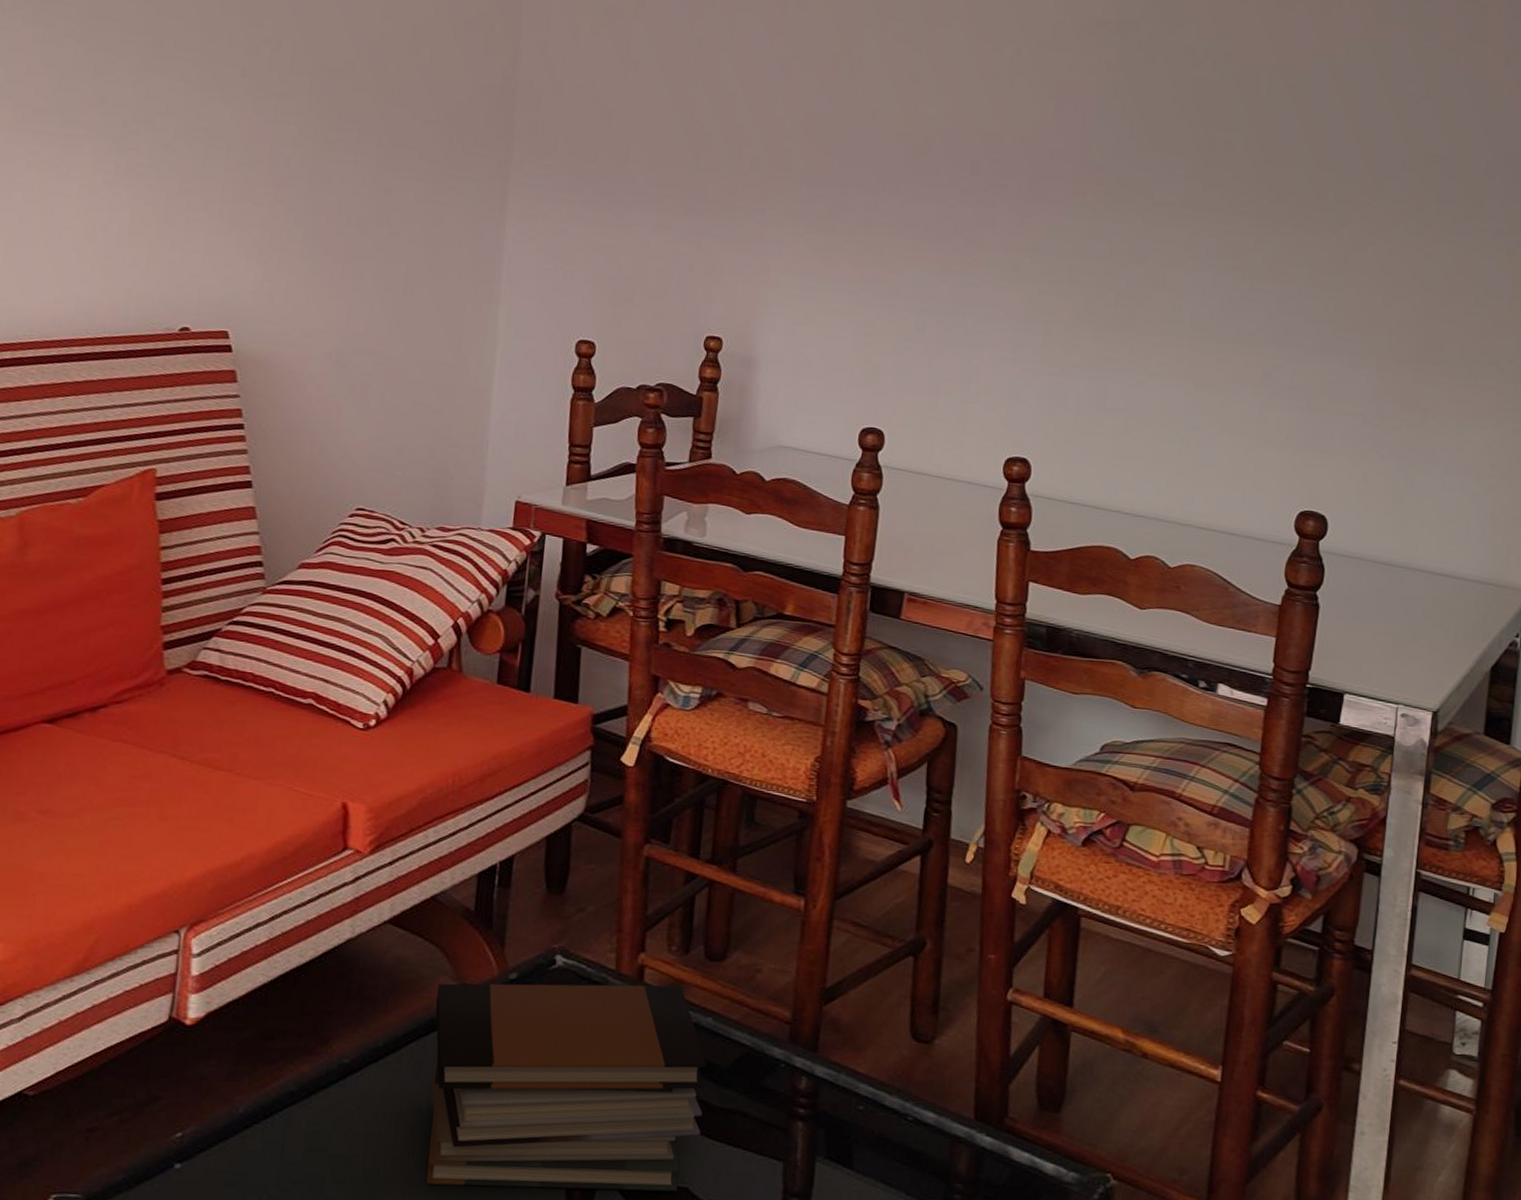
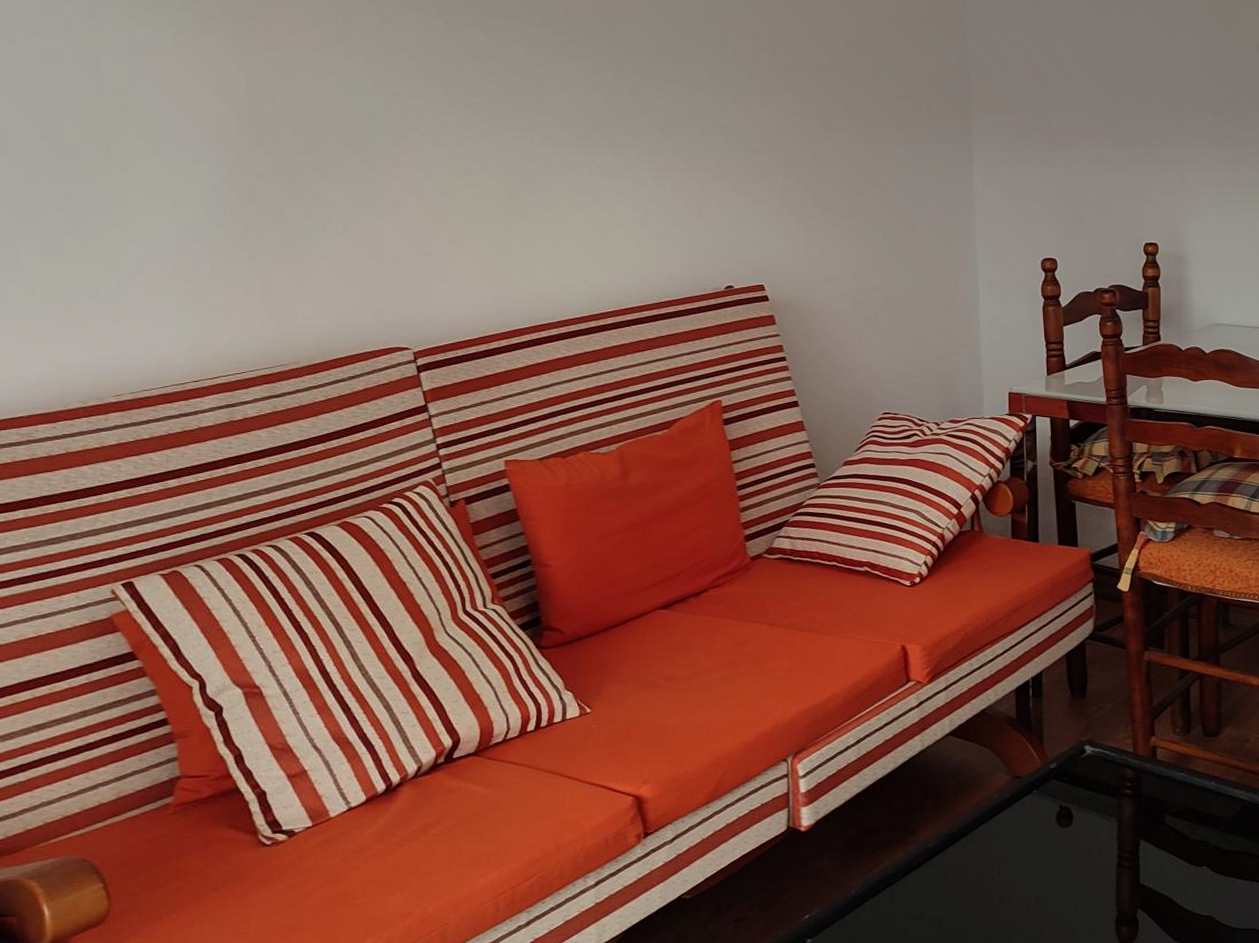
book stack: present [426,983,706,1192] -> none [995,759,1216,934]

